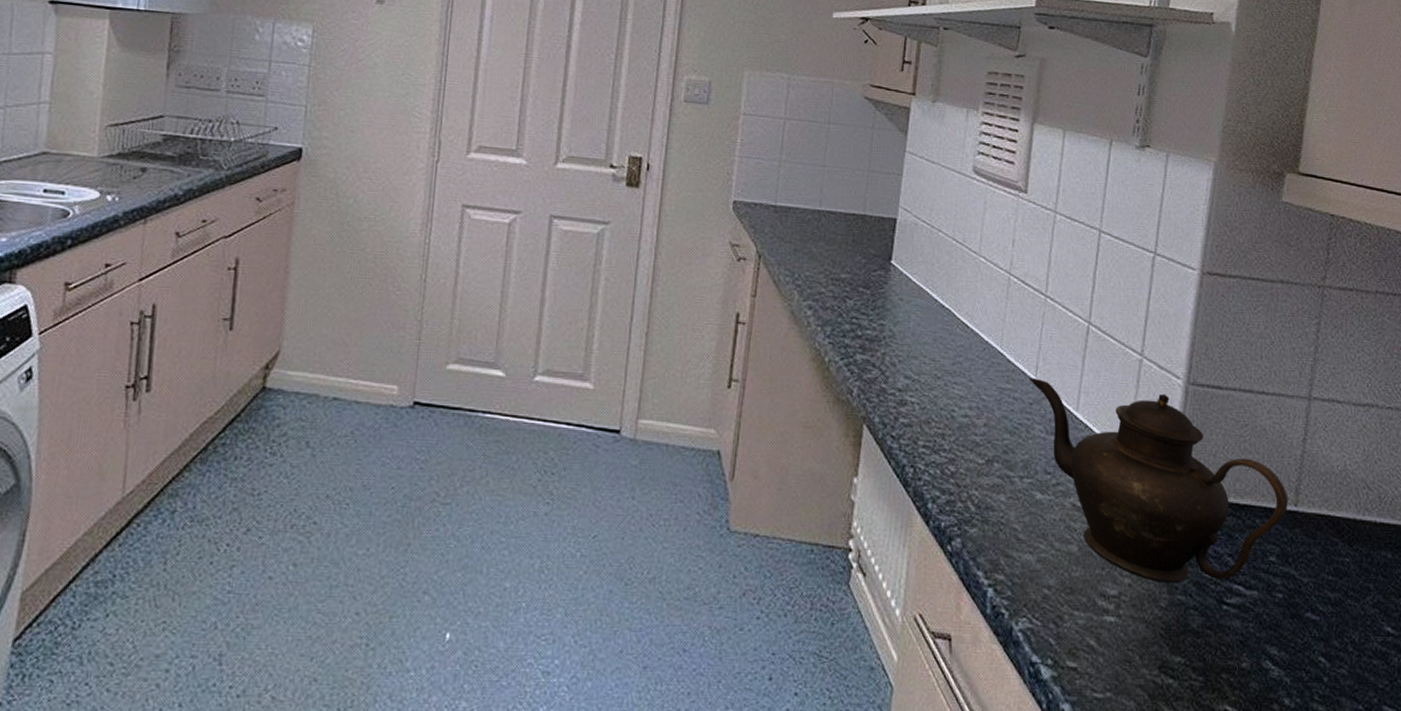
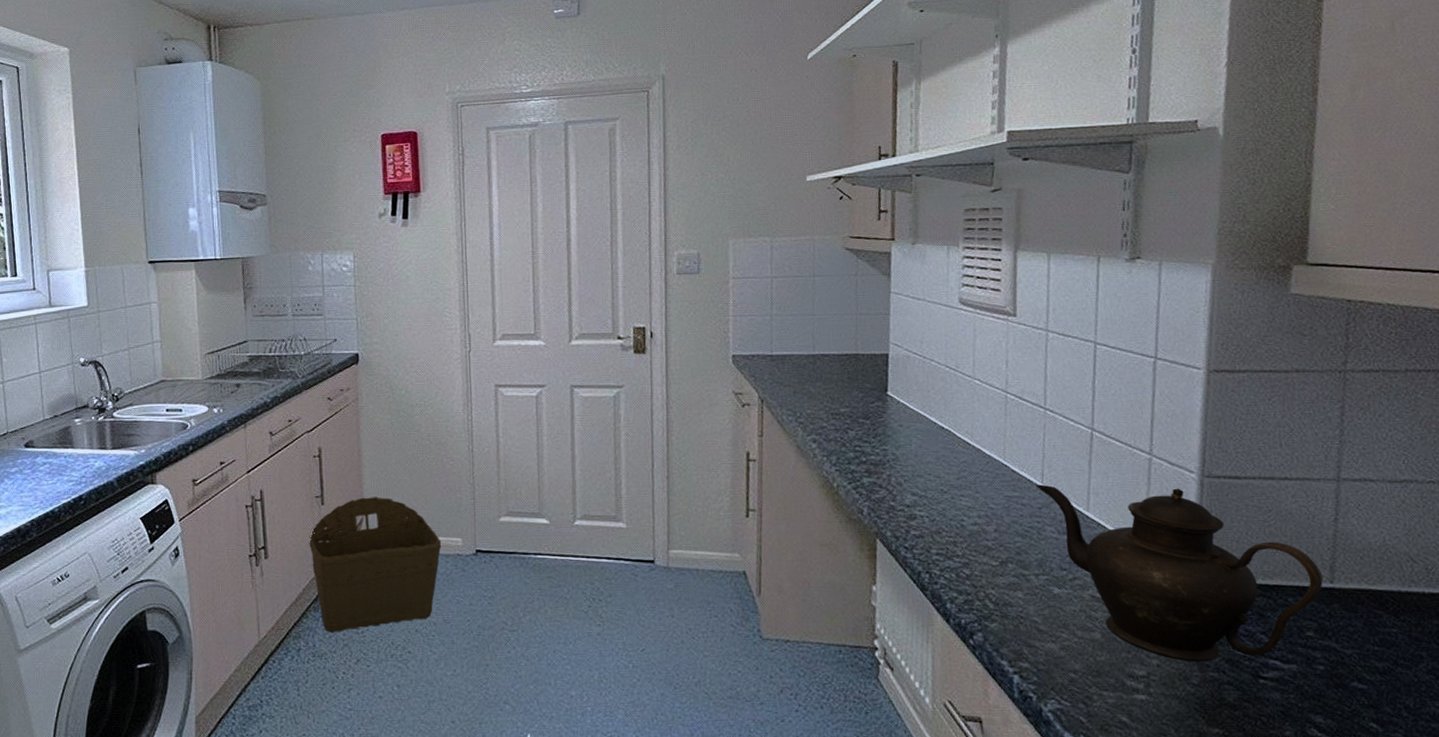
wicker basket: none [206,325,373,494] -> present [309,497,442,634]

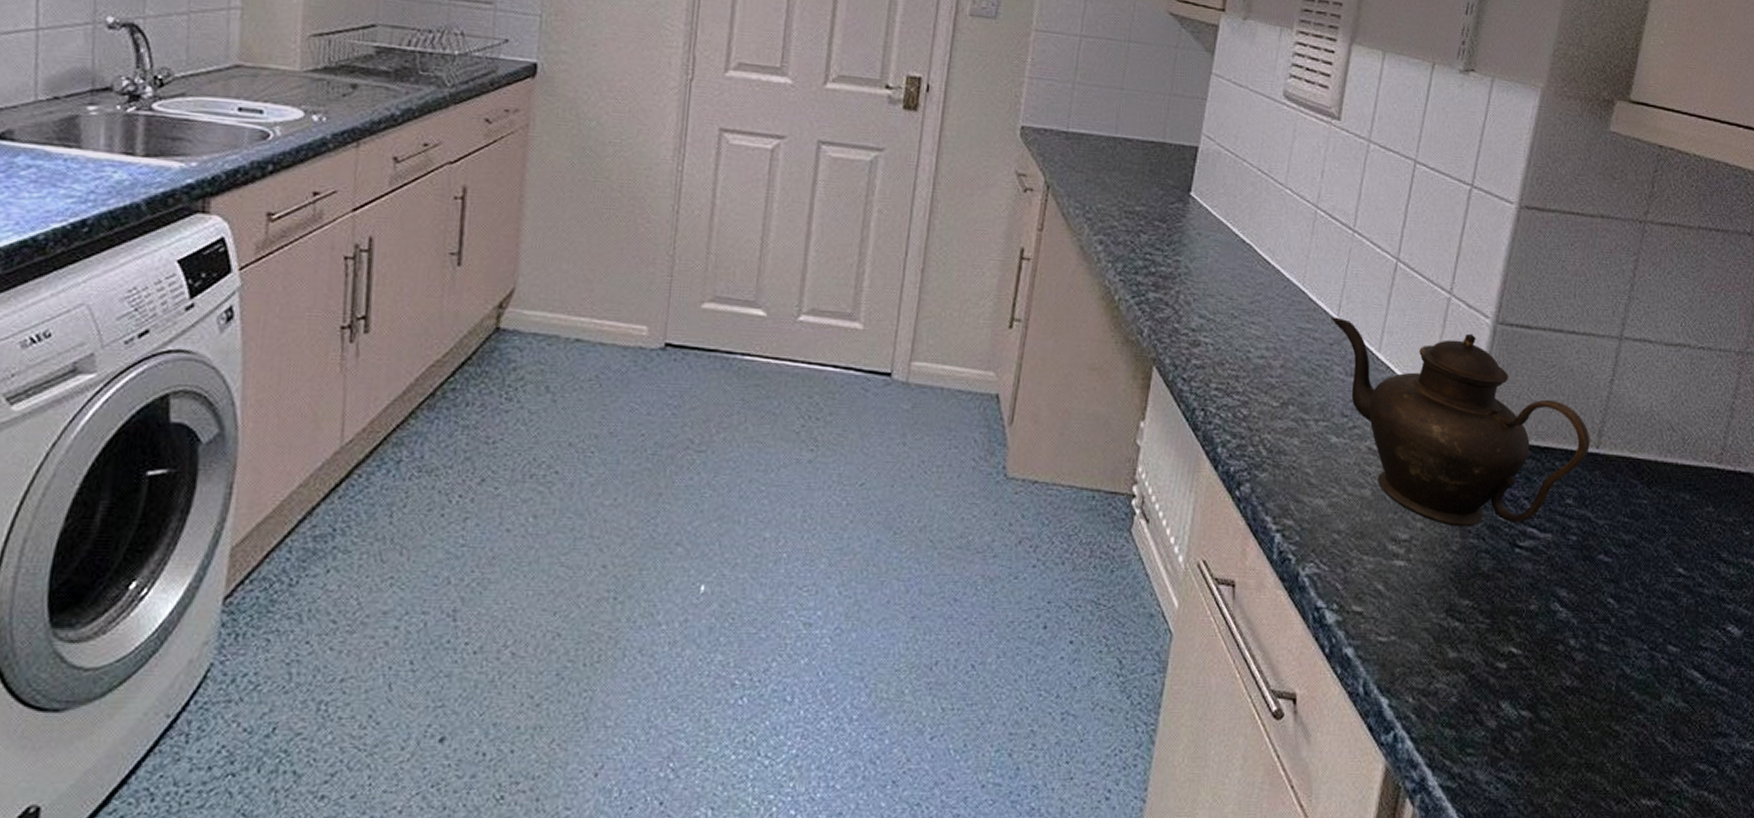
wicker basket: present [309,497,442,634] -> none [432,260,620,442]

